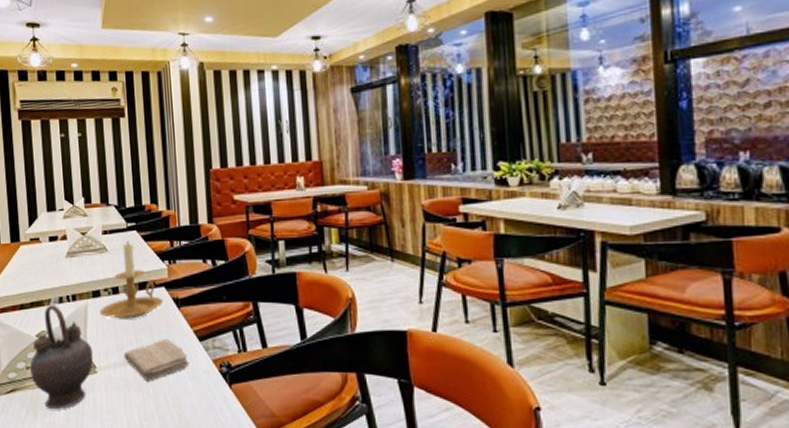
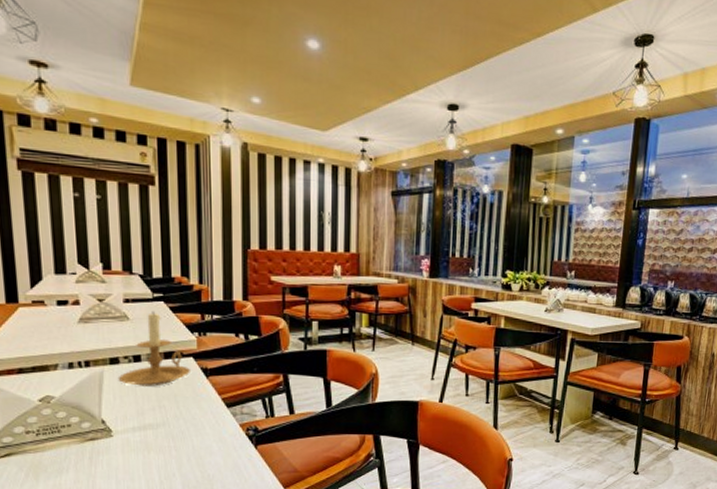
teapot: present [29,304,94,409] -> none [30,369,109,471]
washcloth: present [123,338,189,382] -> none [144,405,215,444]

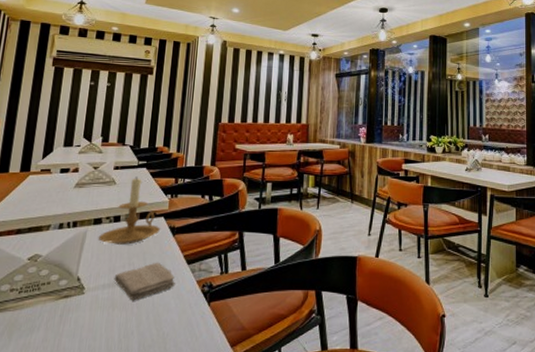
washcloth: none [144,405,215,444] -> present [114,262,175,301]

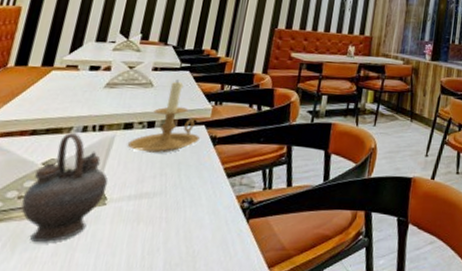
teapot: none [13,229,85,329] -> present [21,132,109,242]
washcloth: present [114,262,175,301] -> none [142,173,212,215]

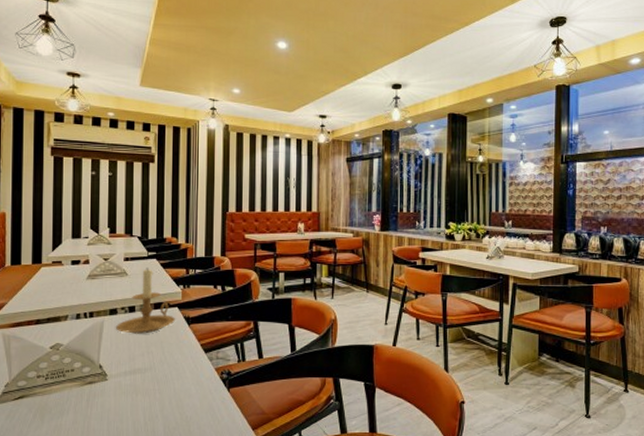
teapot: present [21,132,109,242] -> none [40,320,106,412]

